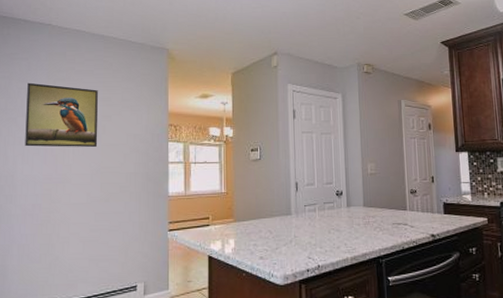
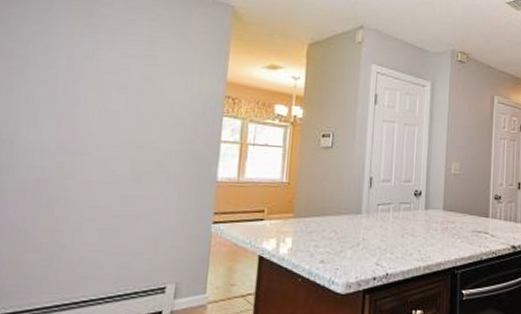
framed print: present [25,82,98,148] -> none [34,25,140,115]

